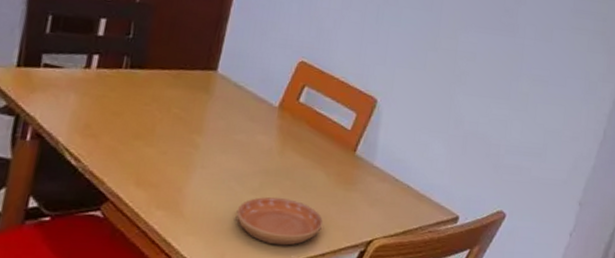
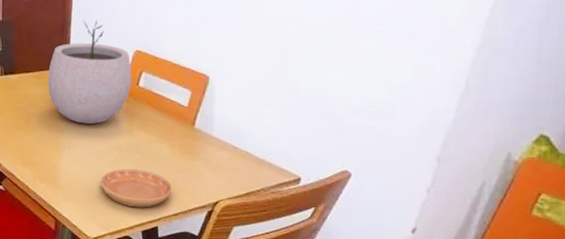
plant pot: none [186,17,293,140] -> present [47,19,132,124]

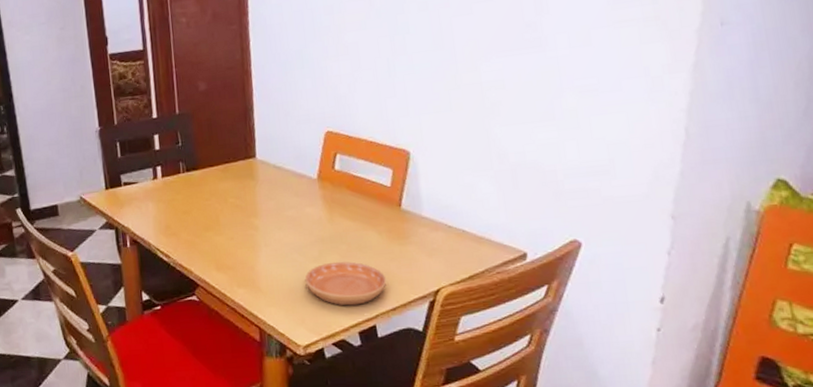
plant pot: present [47,19,132,124] -> none [234,103,327,217]

